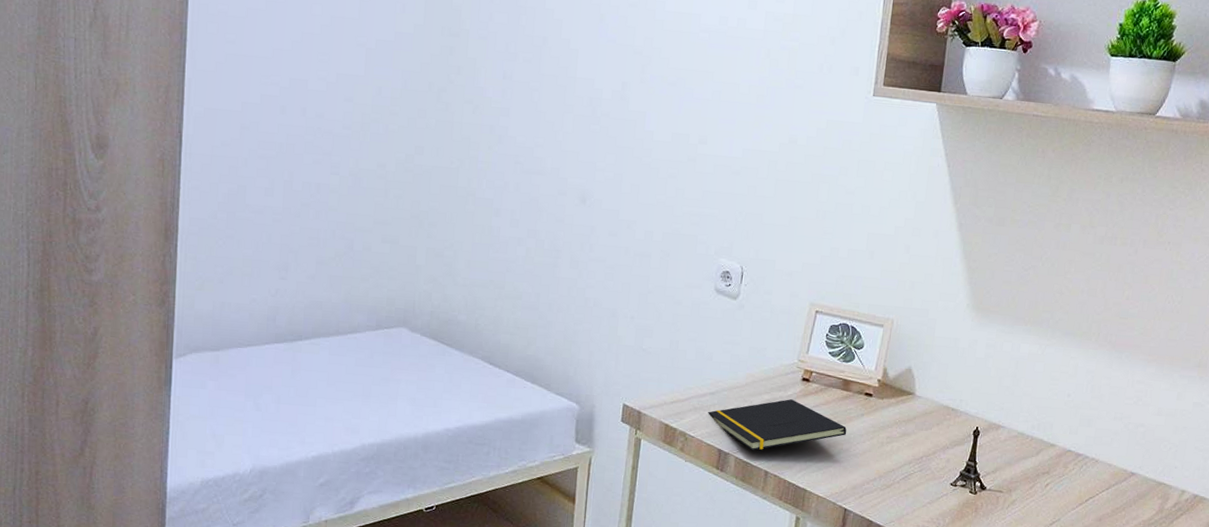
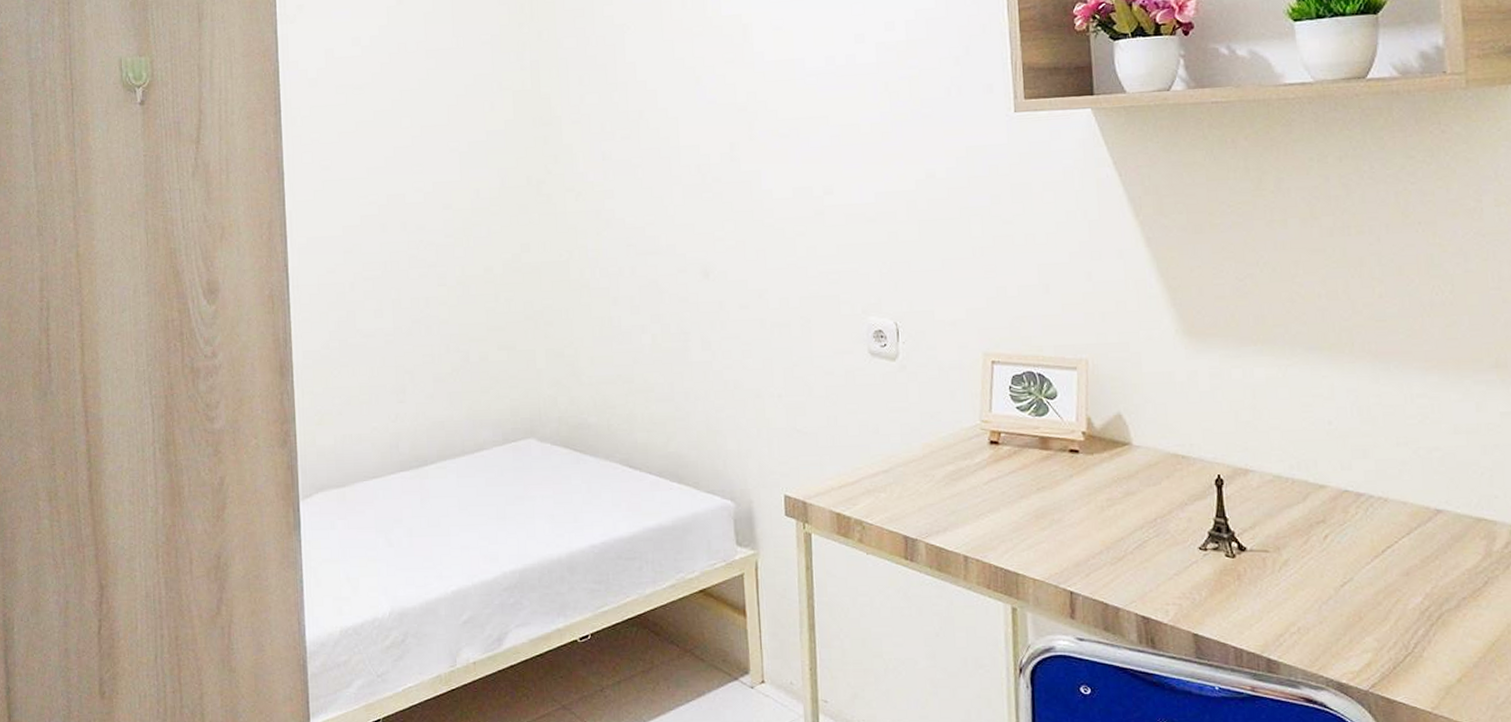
notepad: present [707,399,847,451] -> none [883,467,1056,533]

